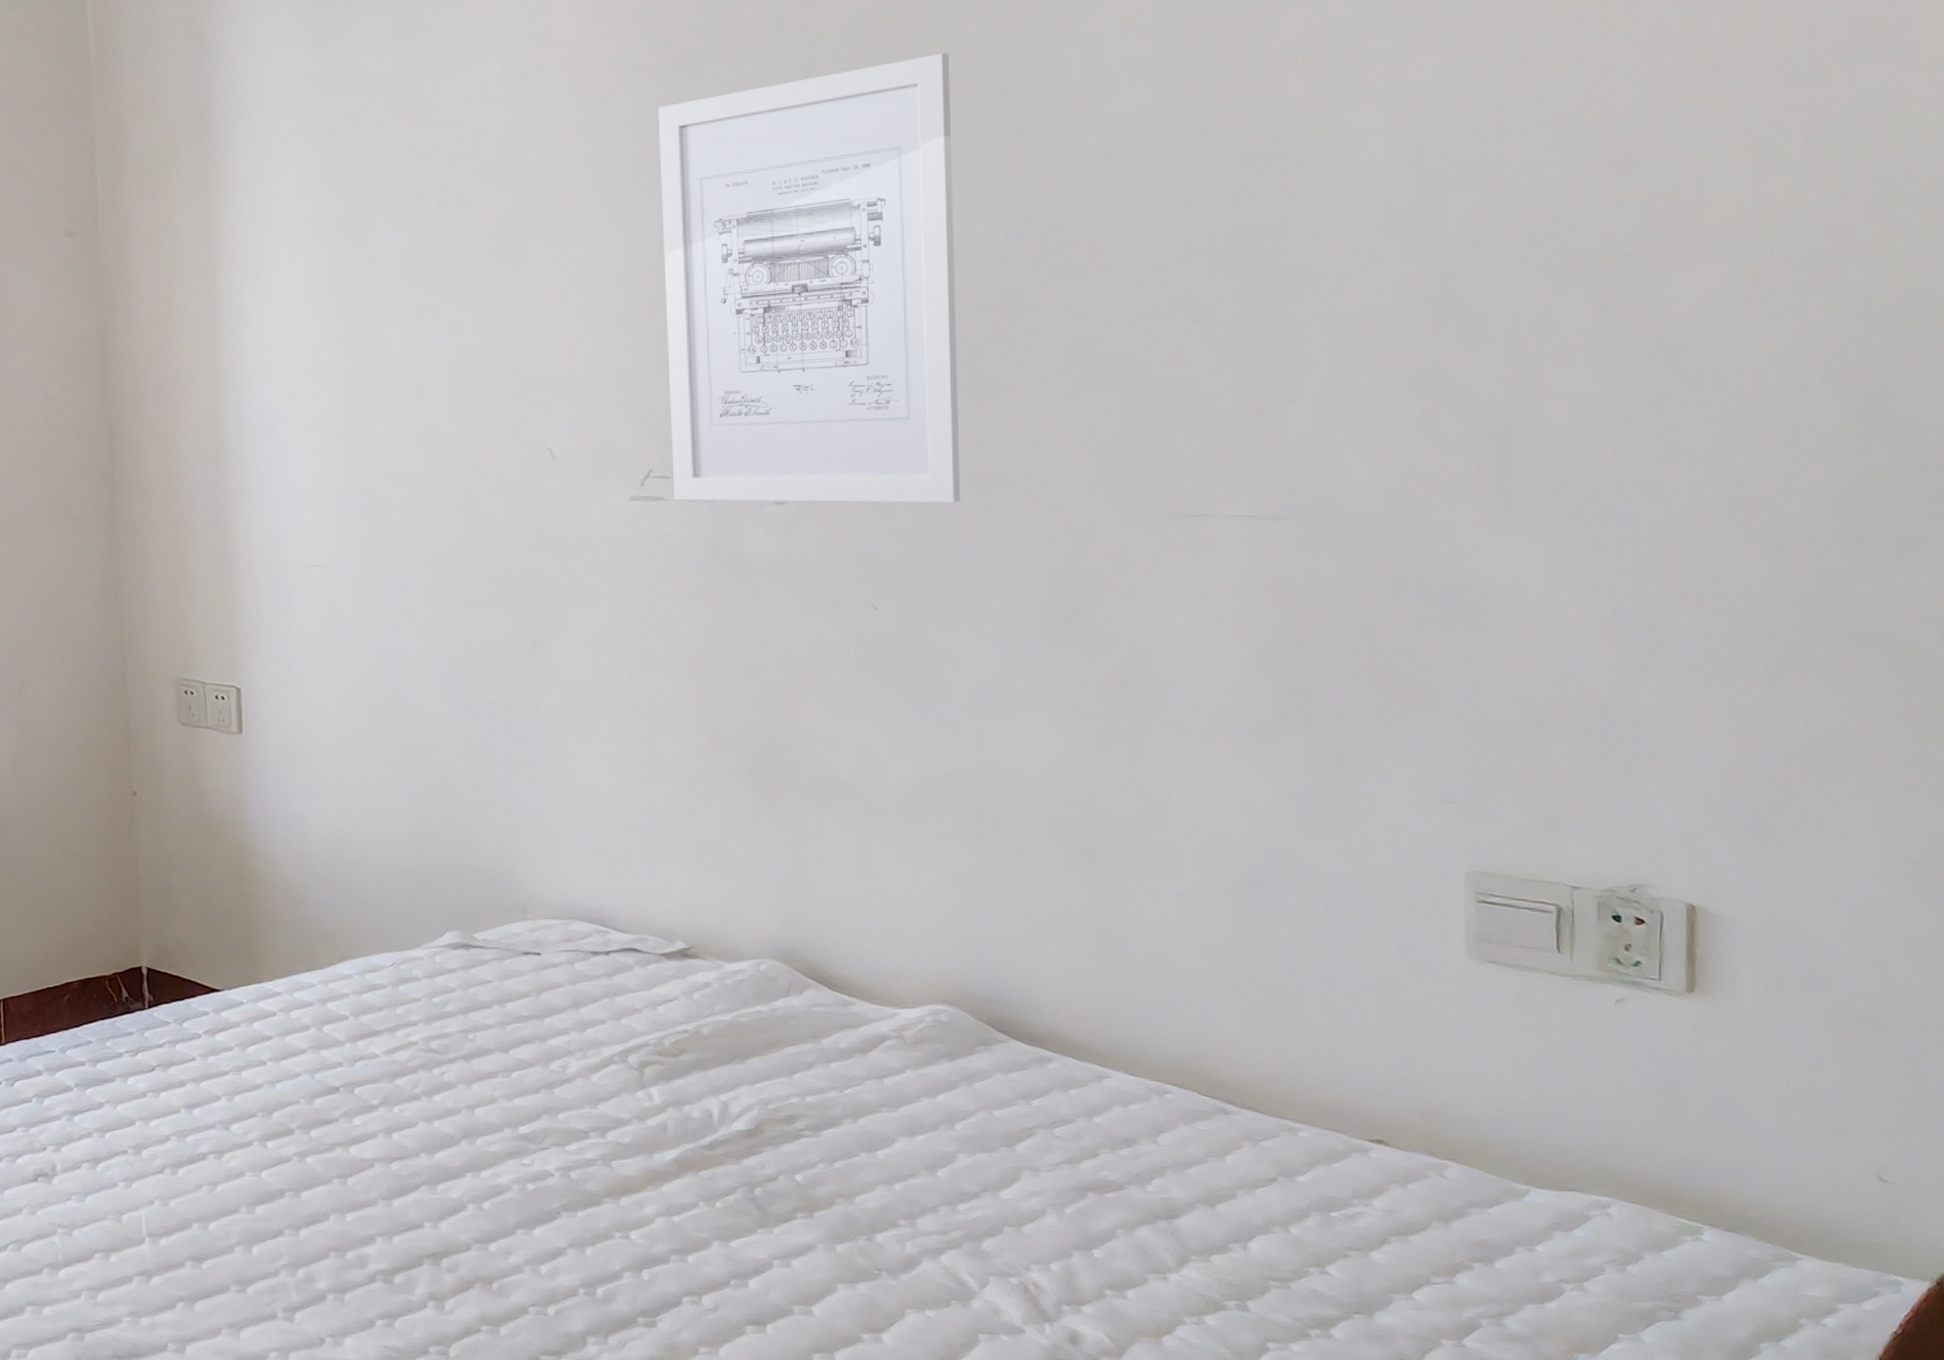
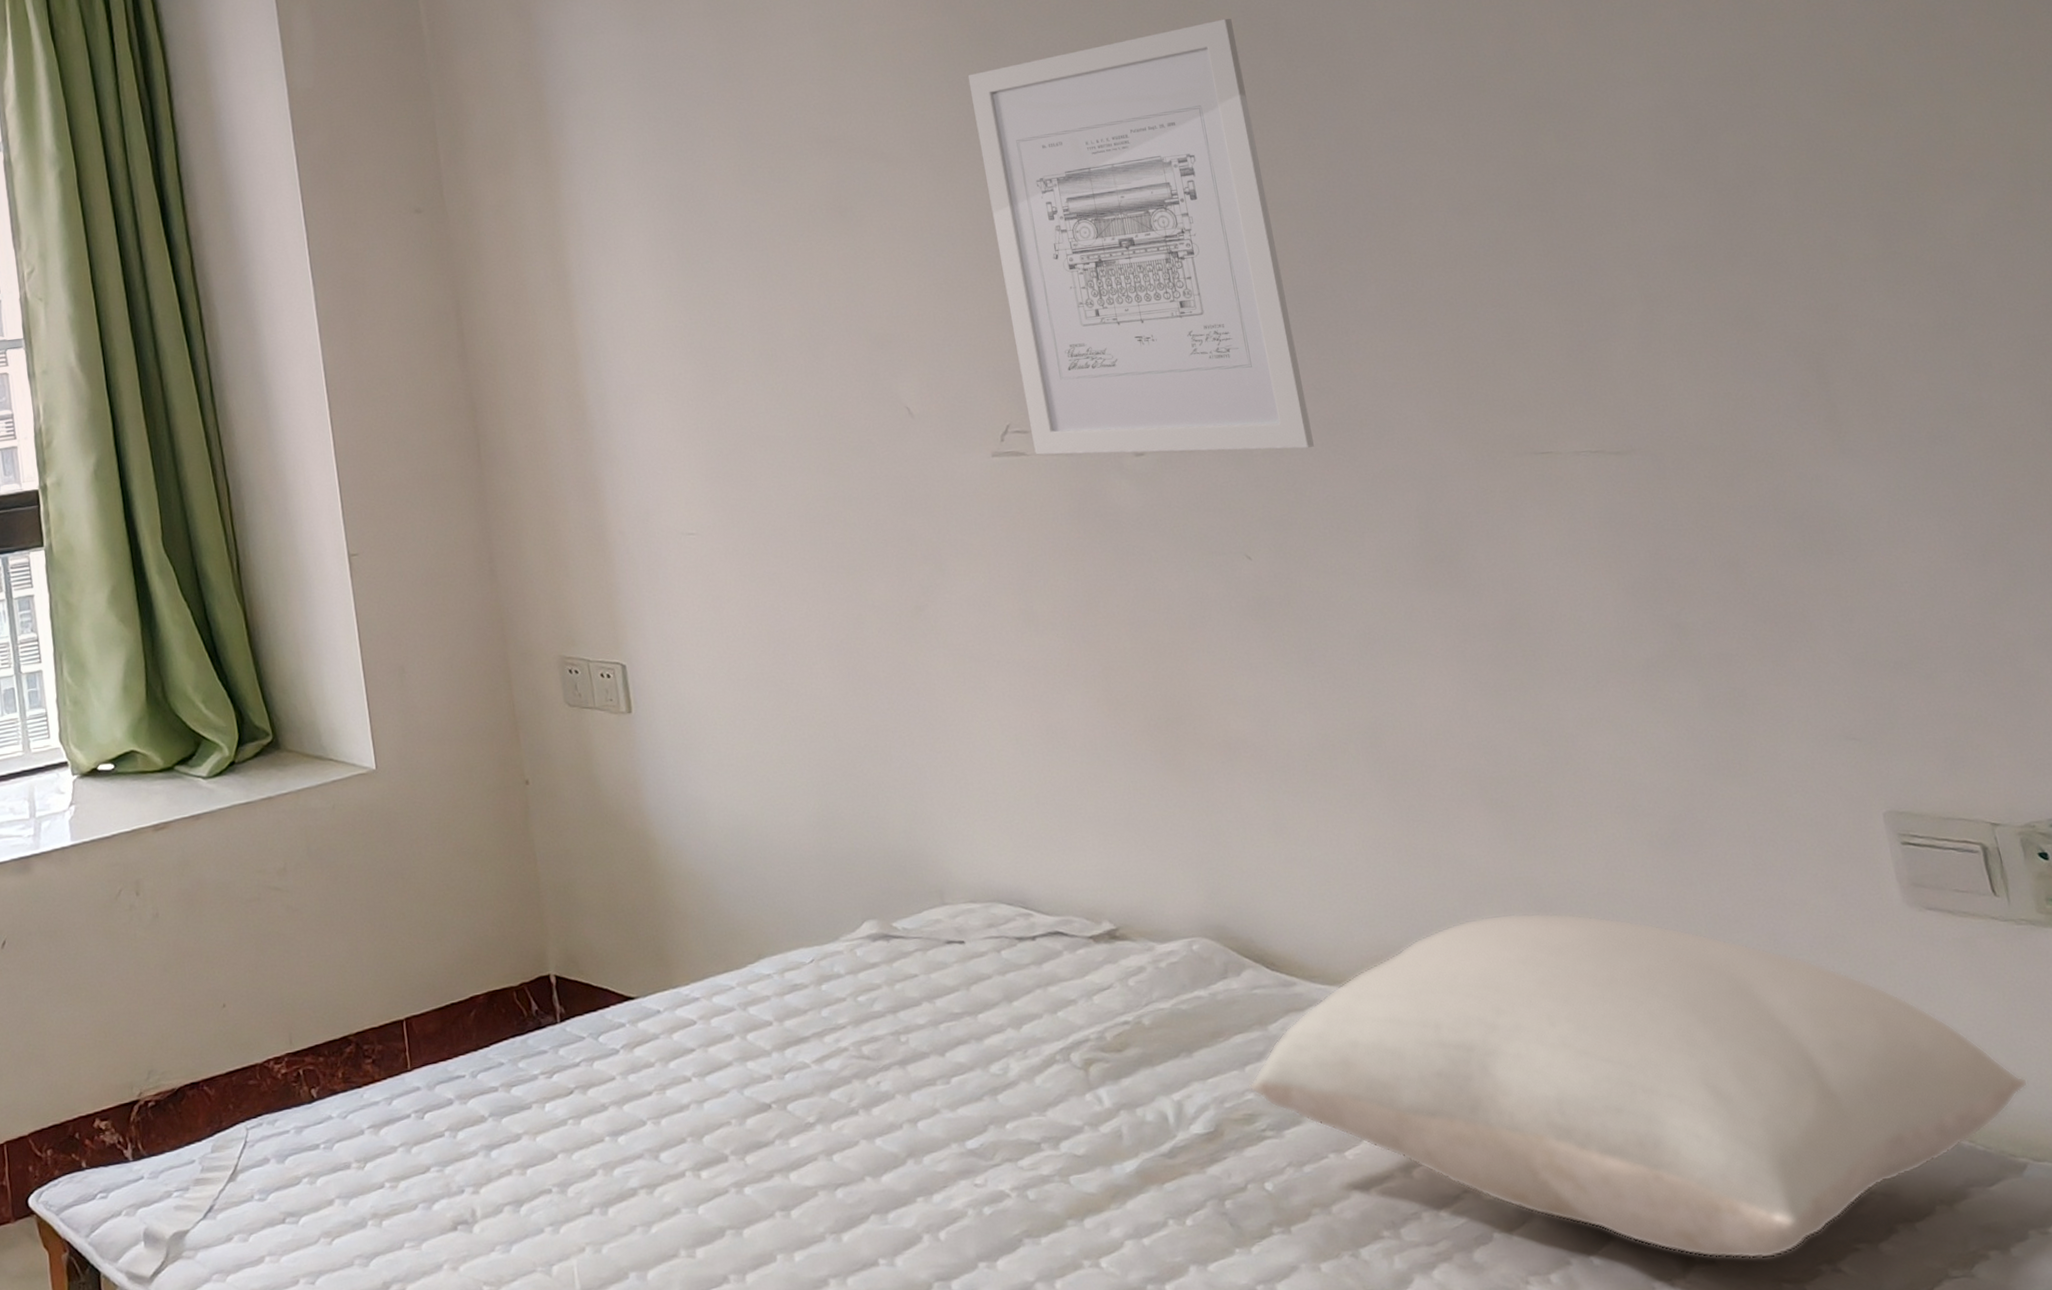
pillow: none [794,949,1549,1260] -> present [1248,912,2028,1260]

